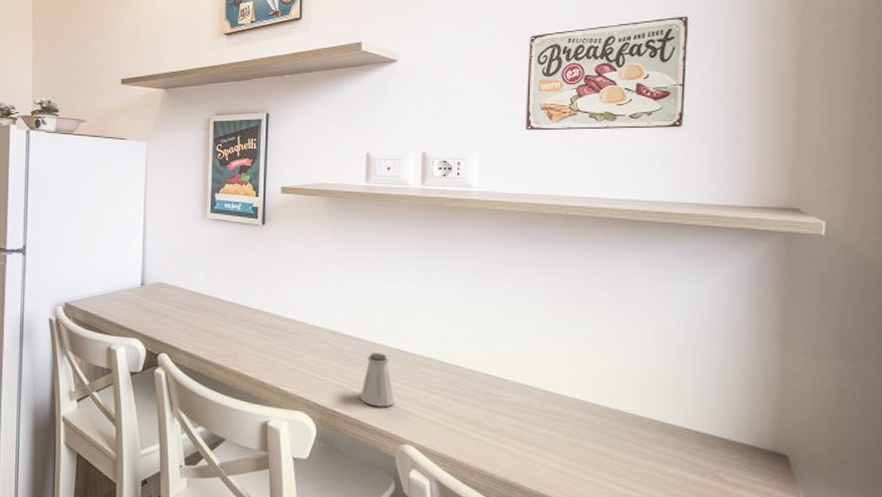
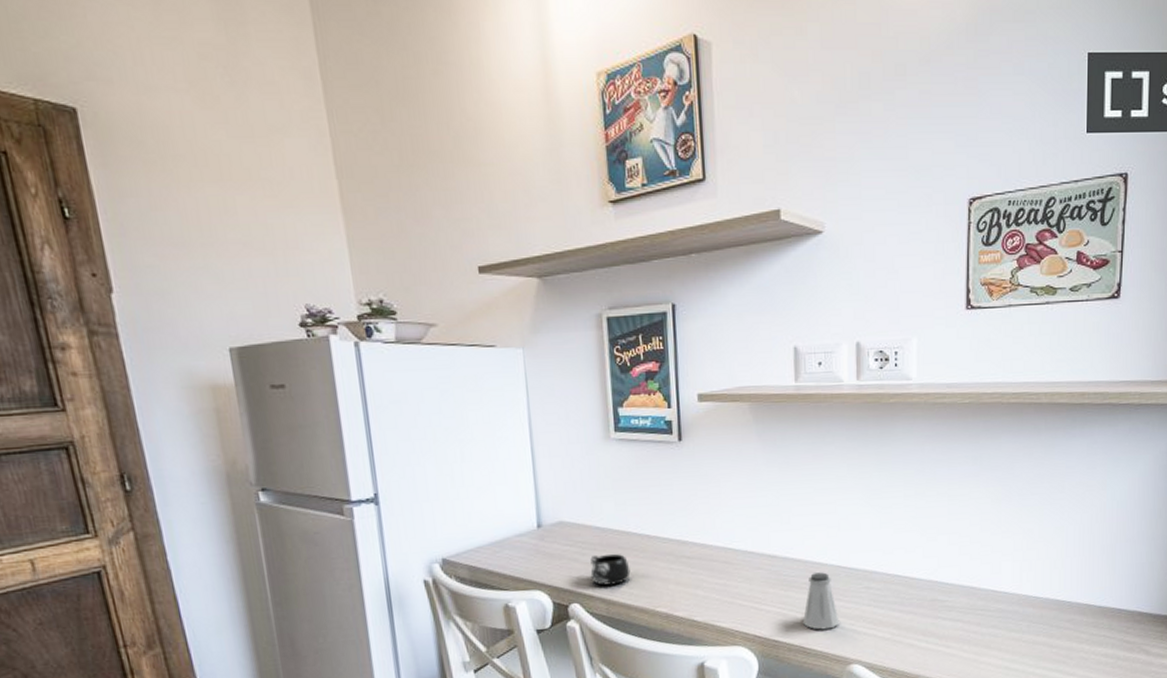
mug: none [179,314,212,341] -> present [590,553,631,586]

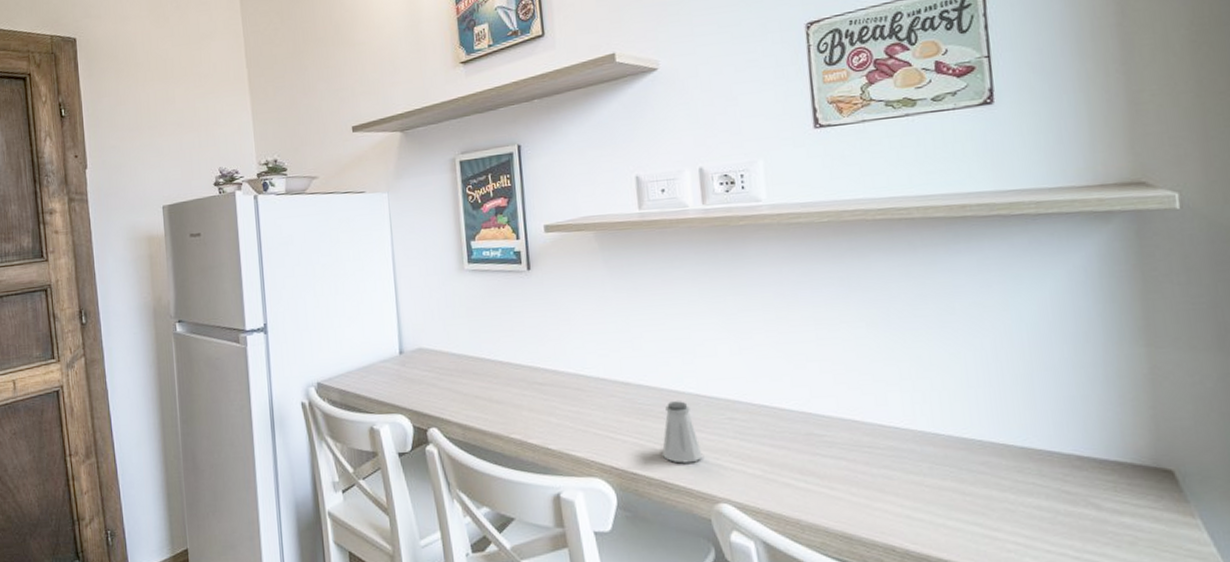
mug: present [590,553,631,586] -> none [447,379,485,411]

